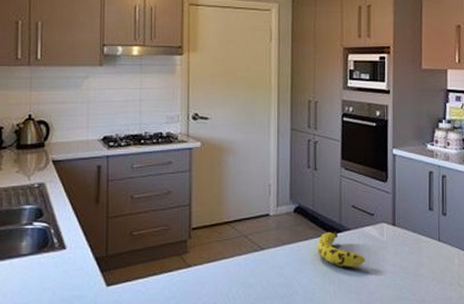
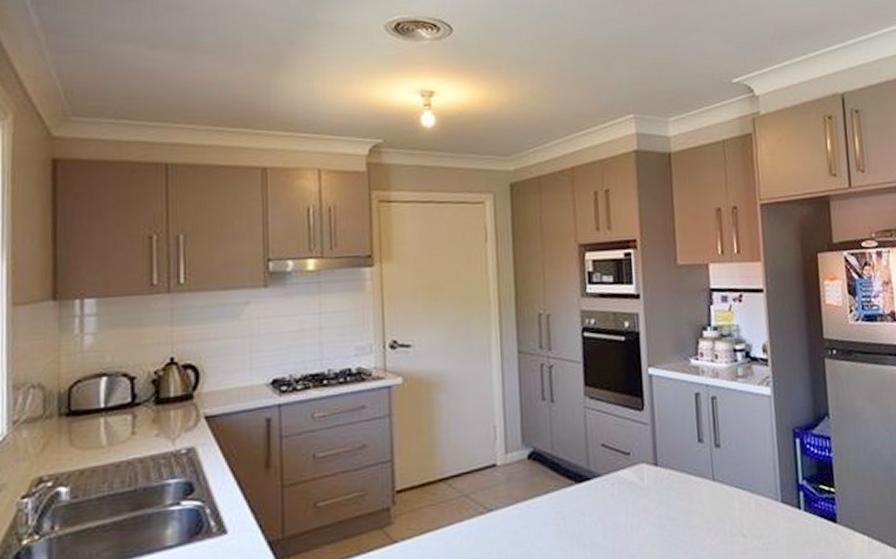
fruit: present [317,231,366,268] -> none [560,479,624,526]

